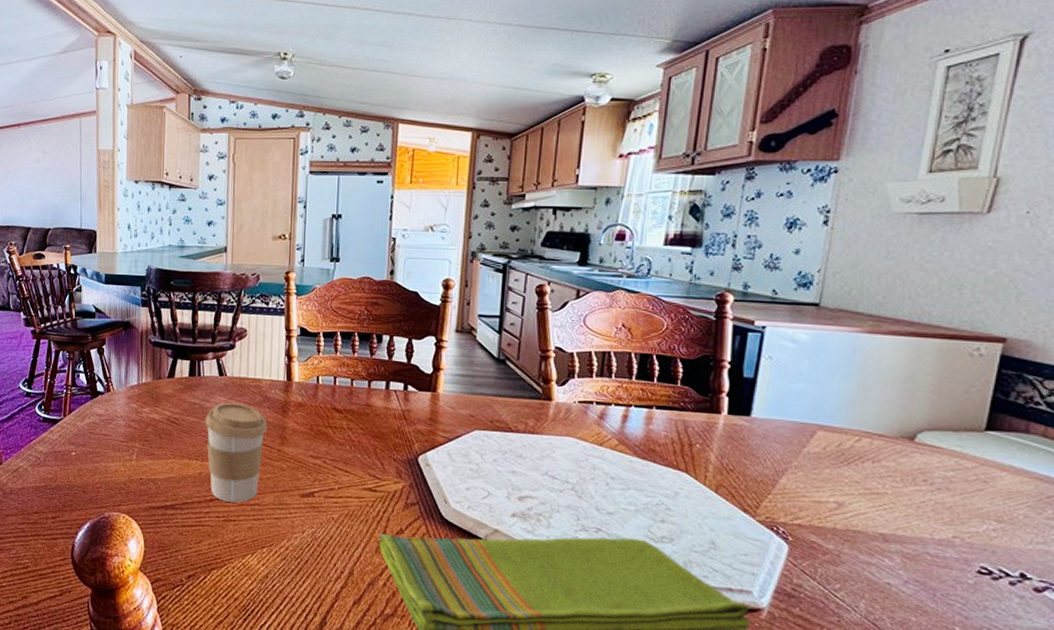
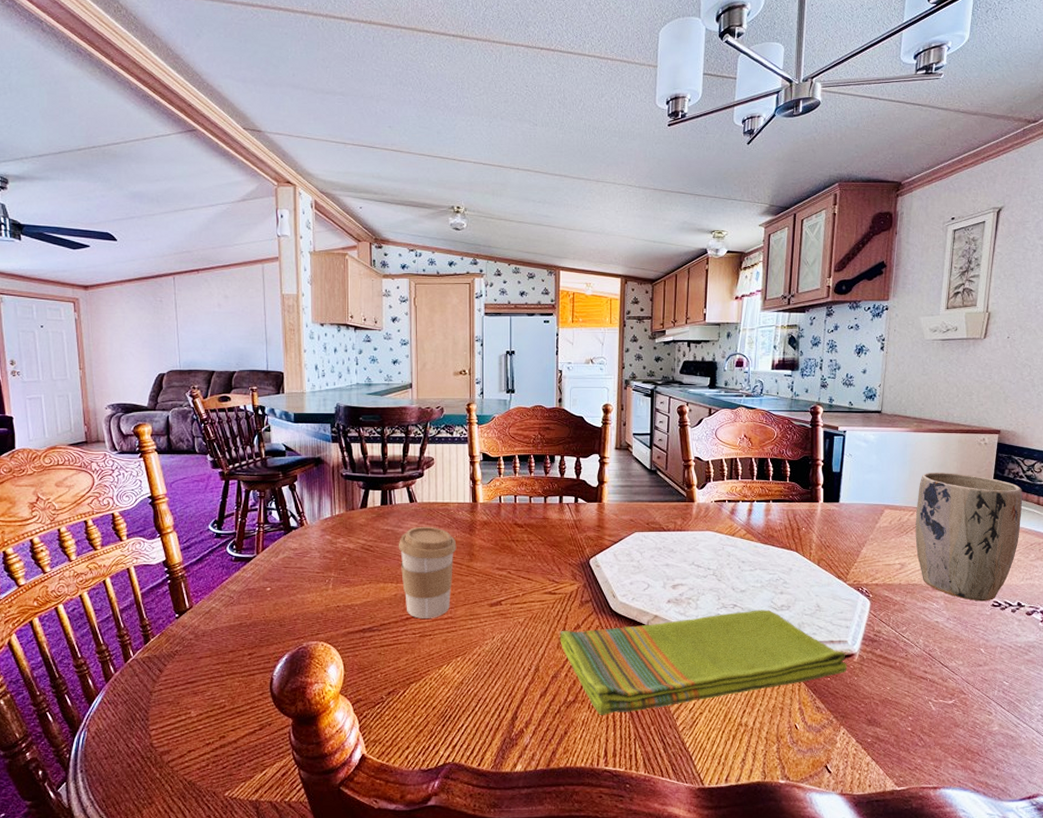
plant pot: none [861,387,1039,566] -> present [915,472,1023,602]

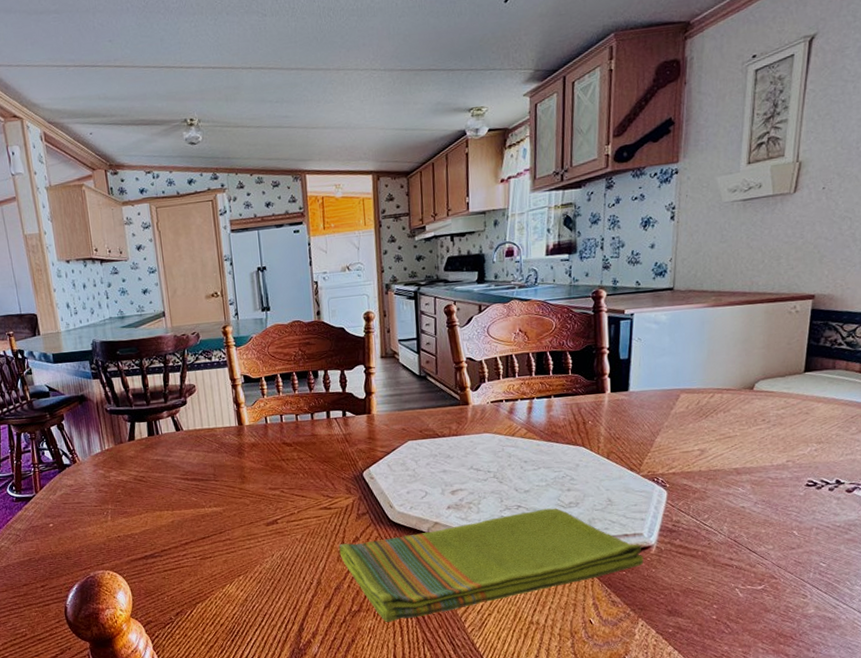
coffee cup: present [398,527,457,619] -> none [169,453,228,543]
plant pot: present [915,472,1023,602] -> none [716,347,842,482]

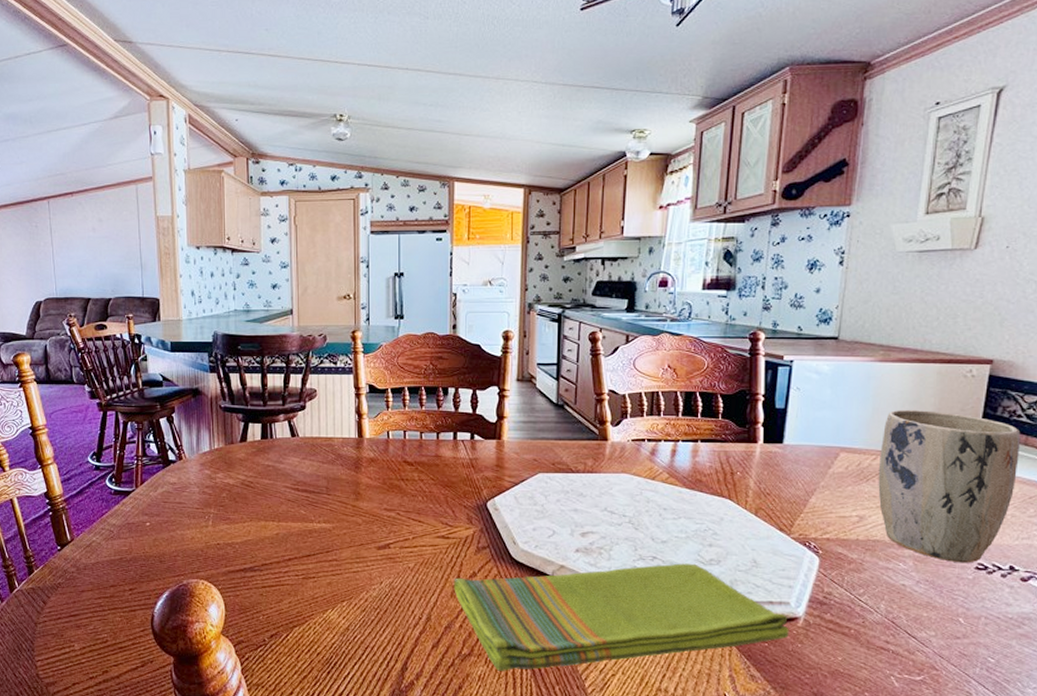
plant pot: none [716,347,842,482] -> present [878,409,1021,563]

